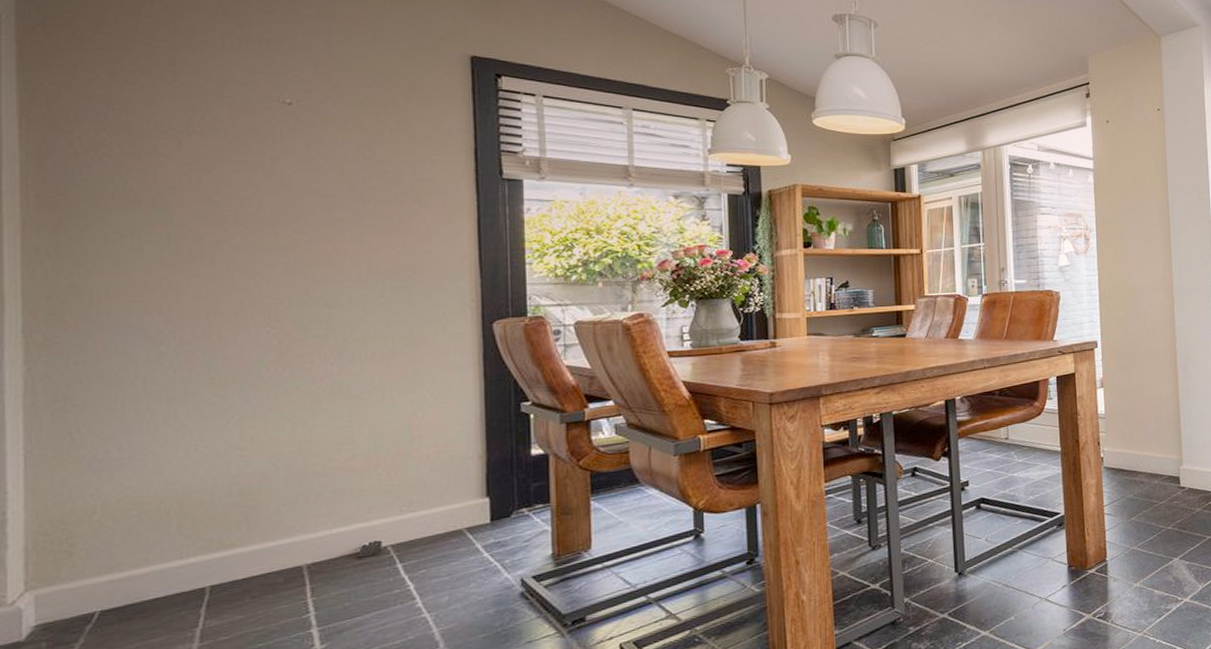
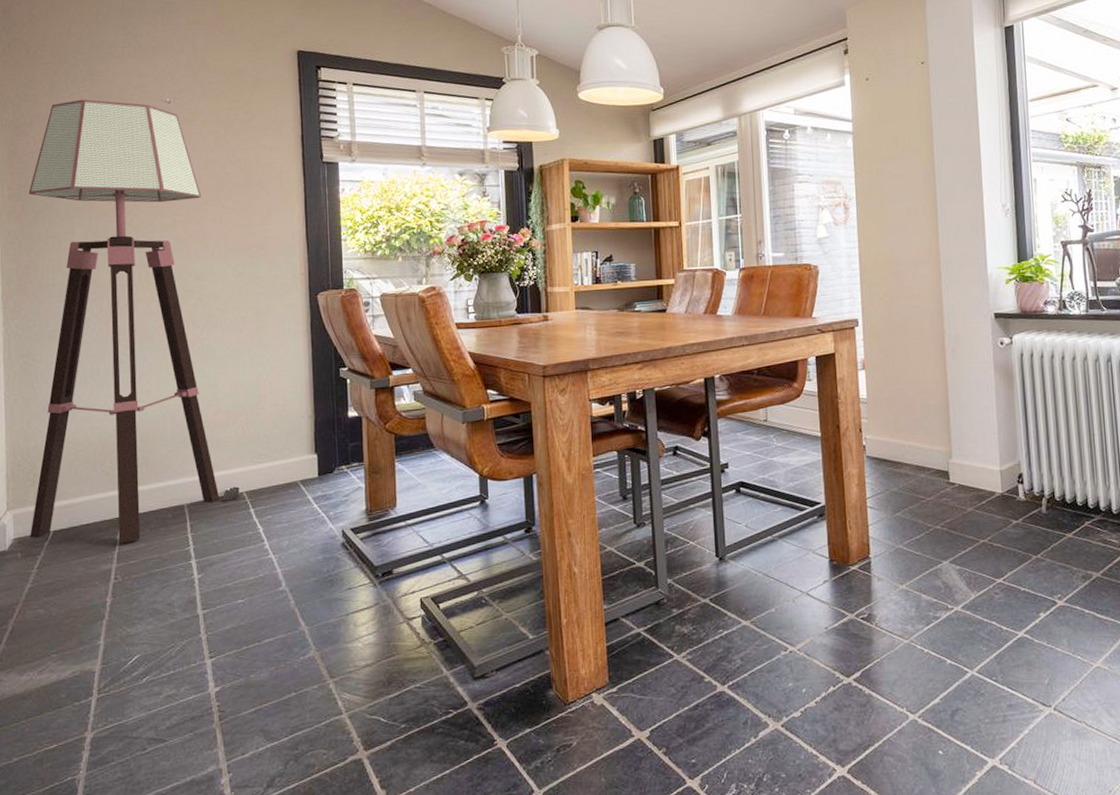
floor lamp: none [62,94,355,623] -> present [28,99,220,544]

